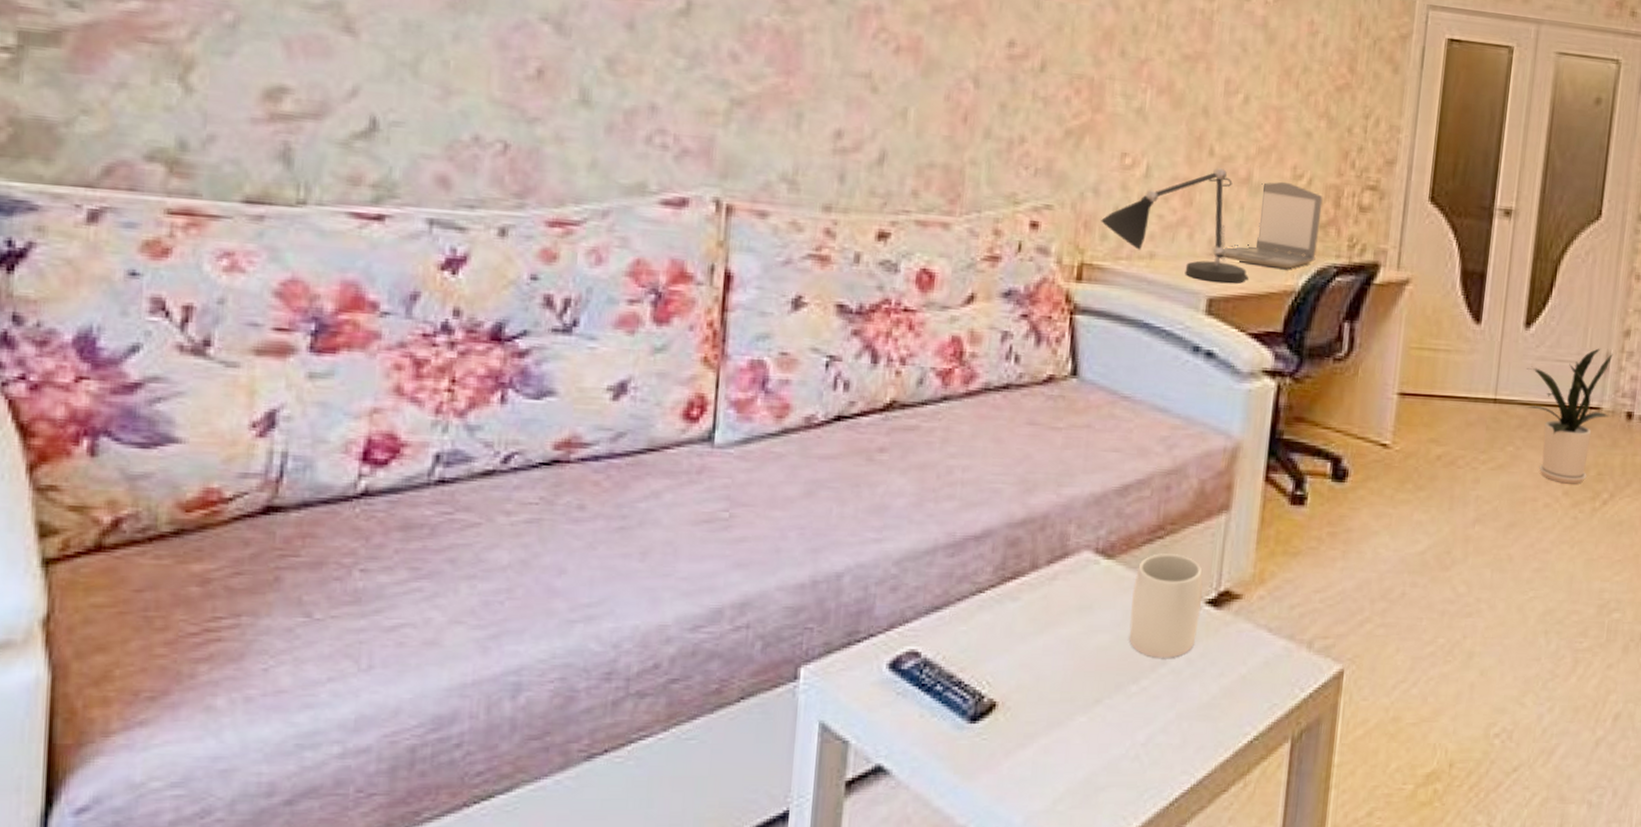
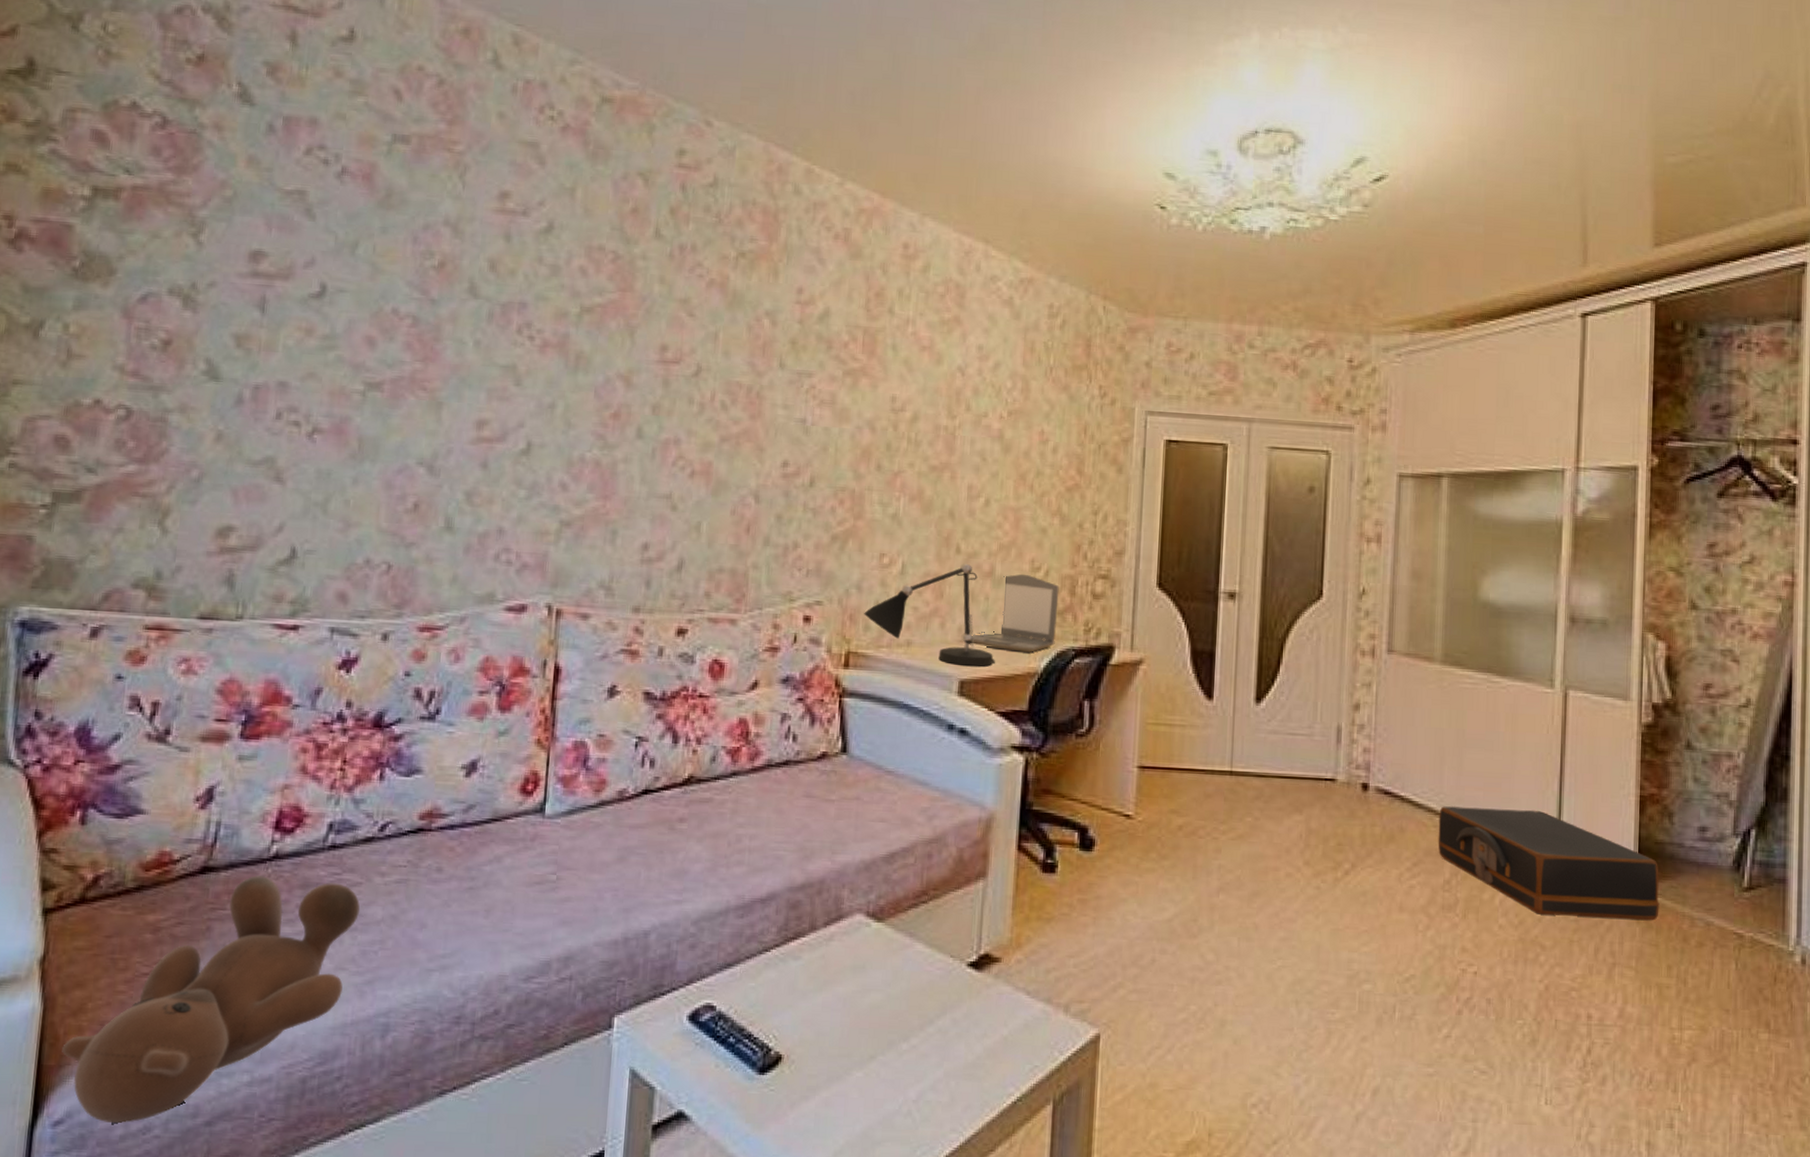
teddy bear: none [81,516,479,807] -> present [62,876,360,1123]
mug: present [1129,553,1203,659] -> none [898,917,964,1019]
house plant: present [1526,348,1614,484] -> none [1259,721,1346,854]

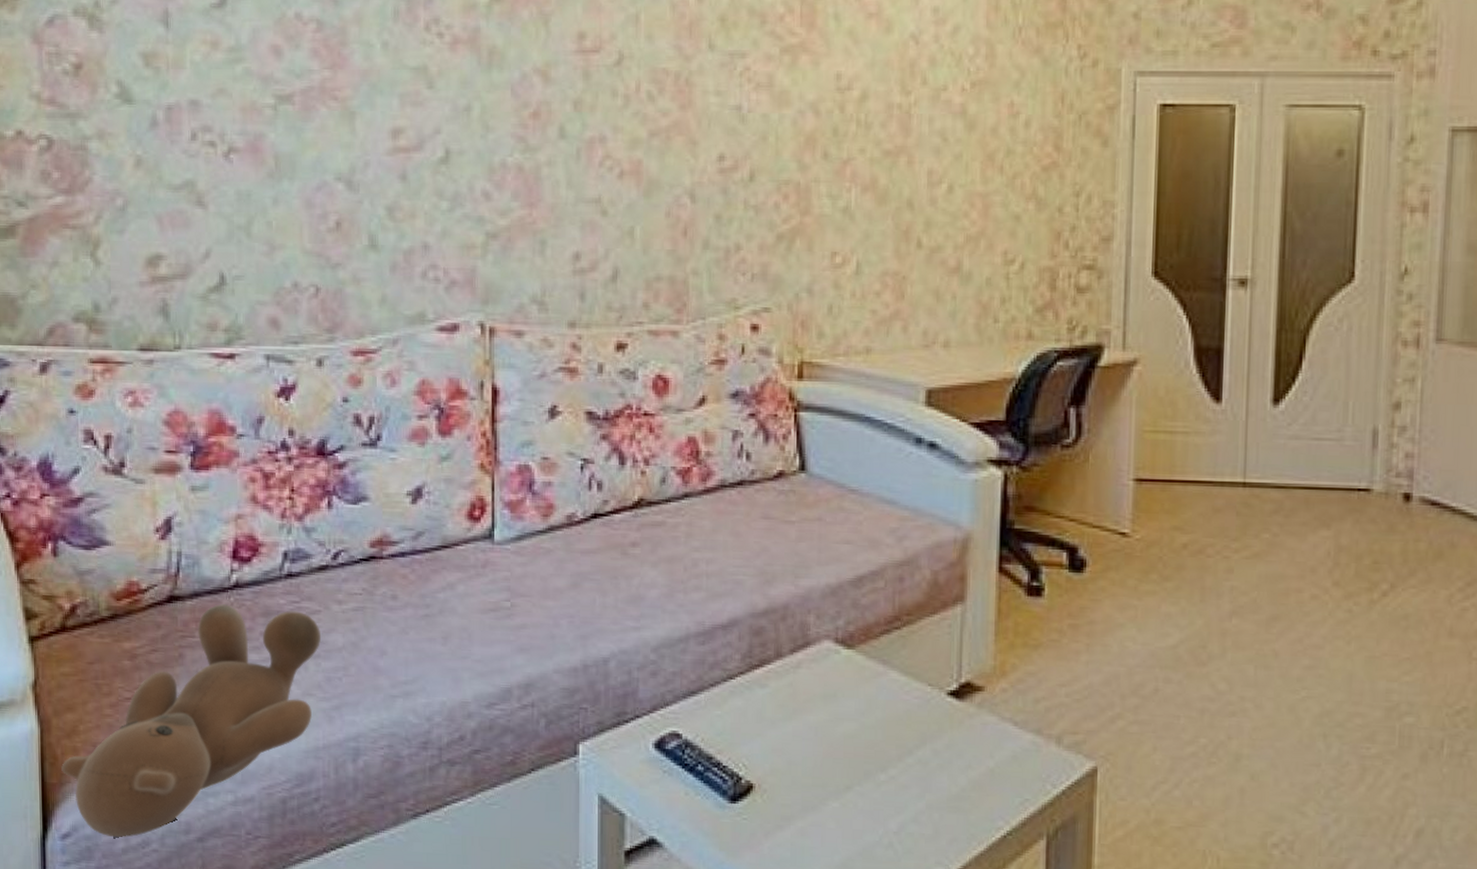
desk lamp: present [864,563,995,667] -> none [817,259,966,374]
laptop: present [971,574,1059,653] -> none [938,268,1037,356]

